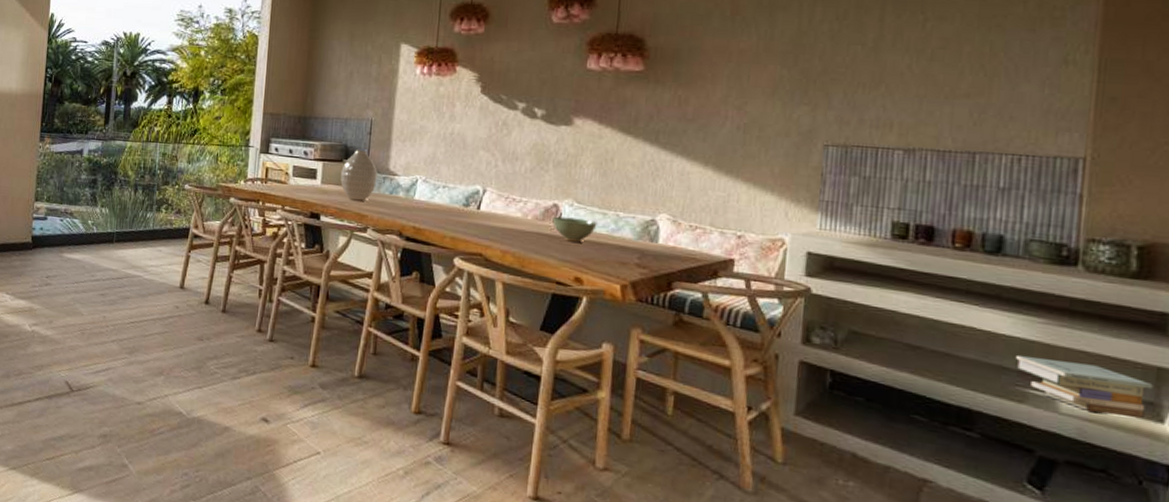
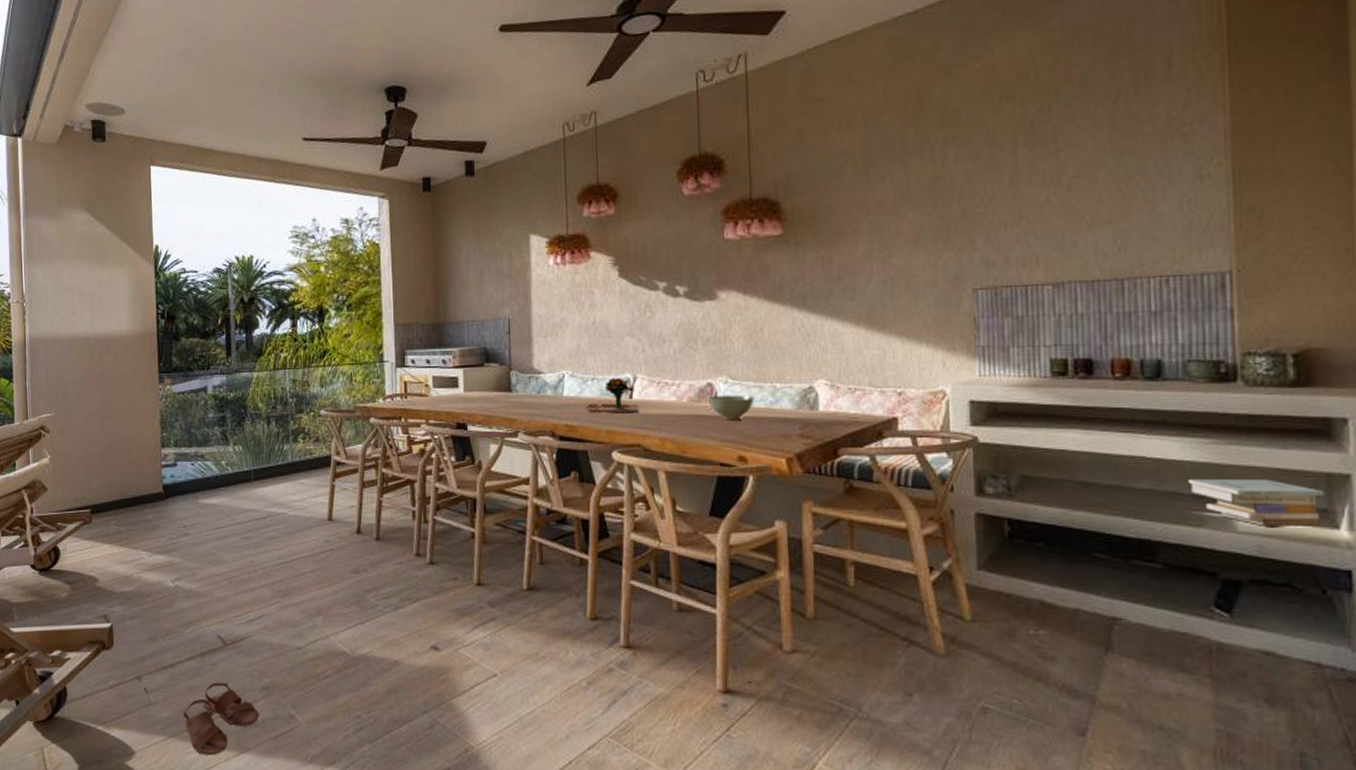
sandal: none [26,424,95,492] -> present [183,682,259,756]
vase: present [340,150,378,201] -> none [483,351,522,405]
flower arrangement: none [434,188,485,224] -> present [586,378,639,414]

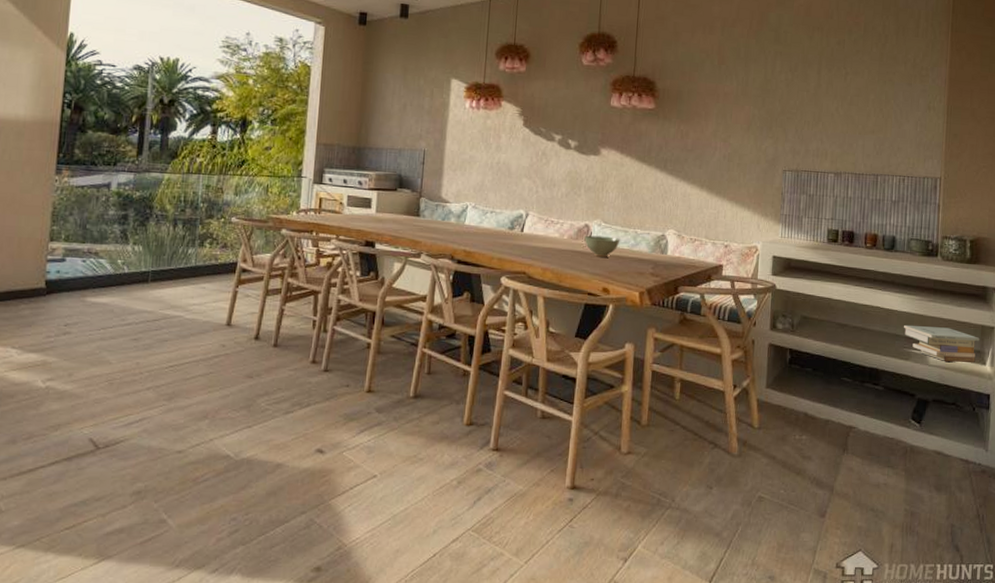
sandal: present [183,682,259,756] -> none [38,487,126,565]
flower arrangement: present [586,378,639,414] -> none [483,212,528,245]

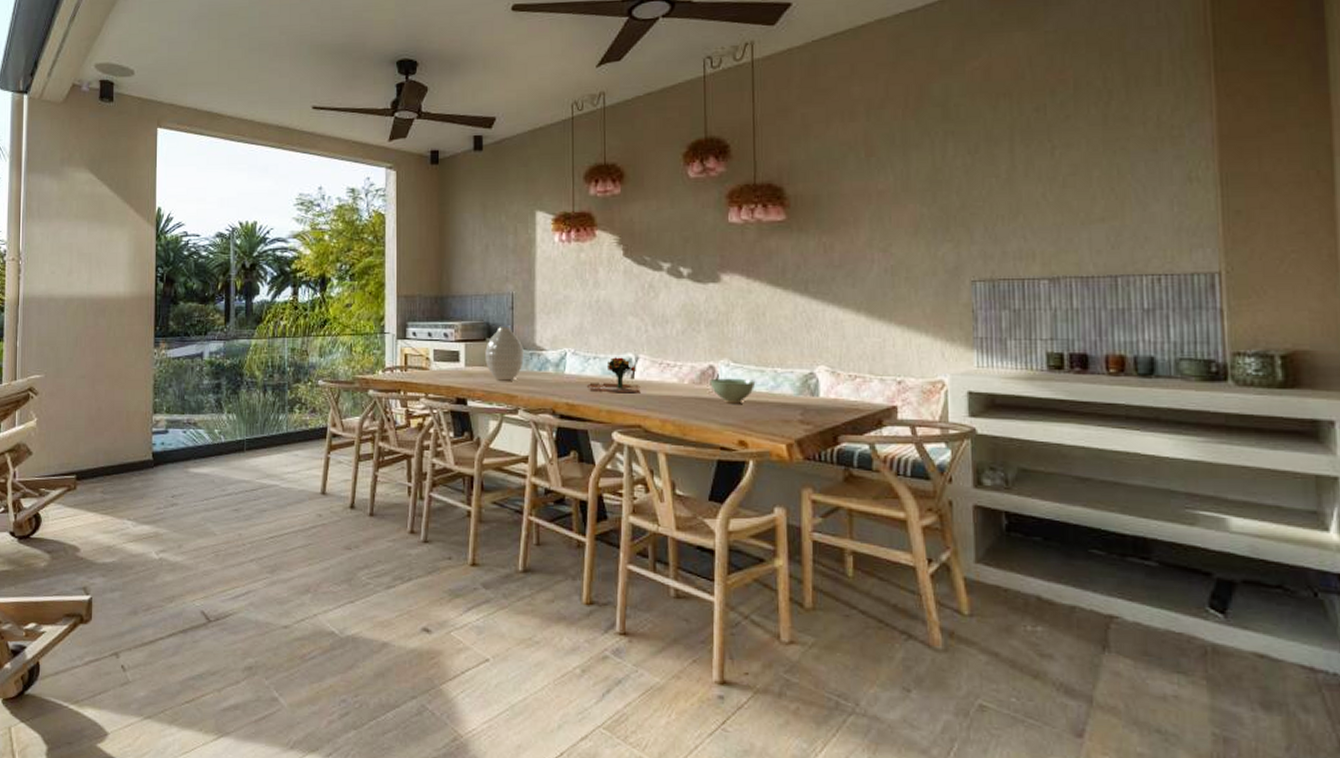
vase: none [395,179,430,228] -> present [485,327,524,381]
flower arrangement: none [483,212,528,245] -> present [587,357,641,394]
books: present [903,324,980,363] -> none [1181,476,1314,528]

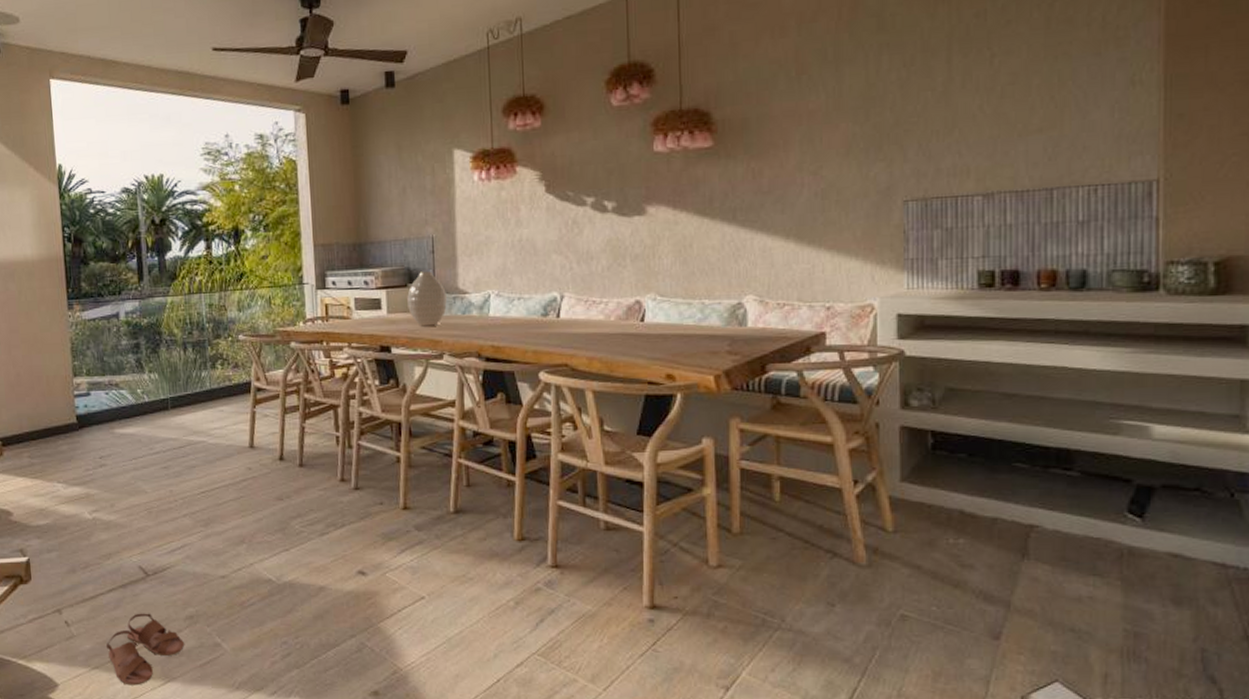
sandal: none [161,661,240,739] -> present [106,613,184,686]
flower arrangement: present [587,357,641,394] -> none [512,296,567,334]
bowl: present [710,378,756,404] -> none [636,312,683,338]

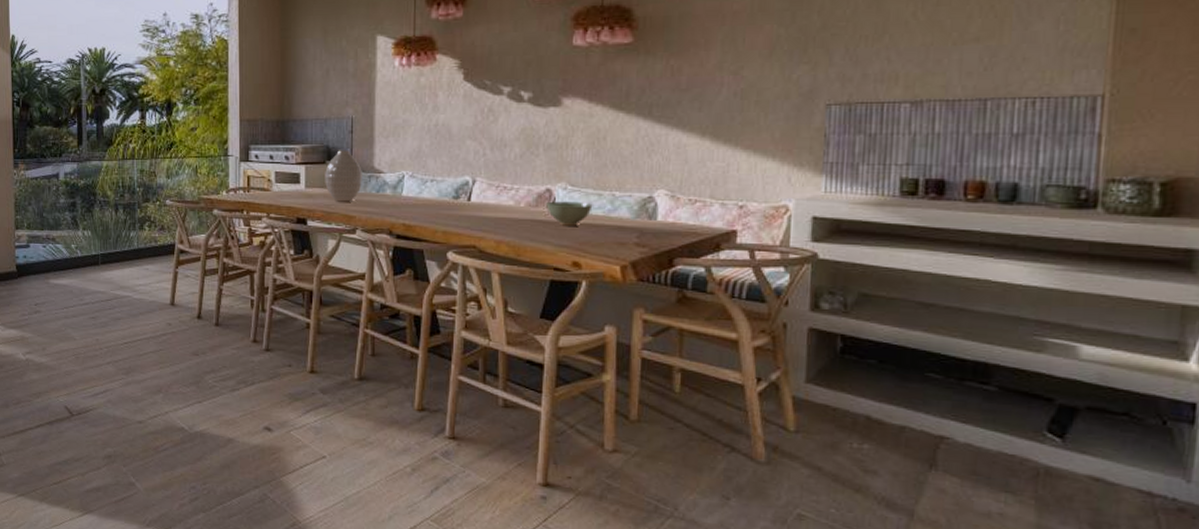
sandal: present [106,613,184,686] -> none [32,449,102,515]
bowl: none [636,312,683,338] -> present [546,201,593,226]

